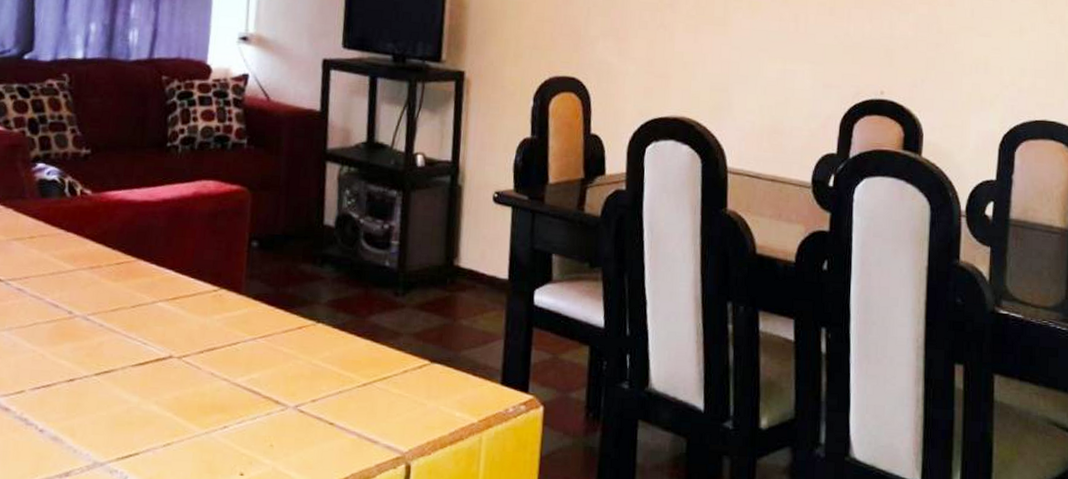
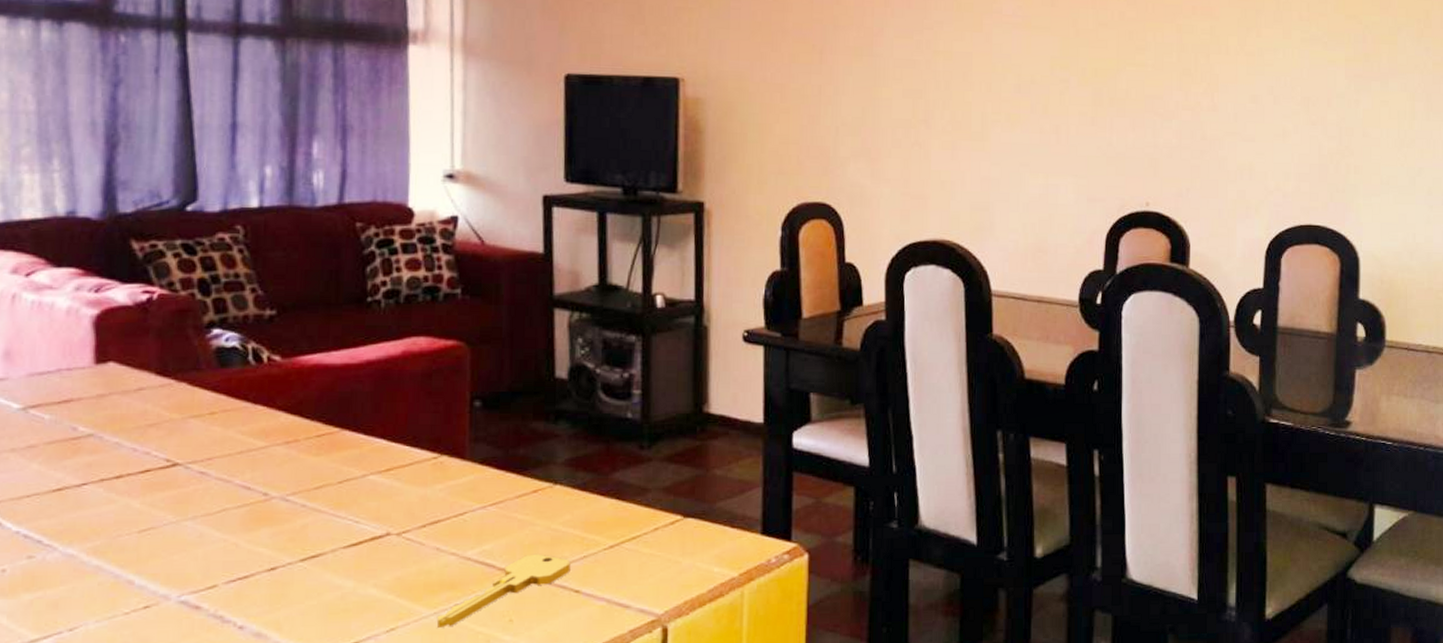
key: none [207,385,327,447] -> present [436,554,571,628]

